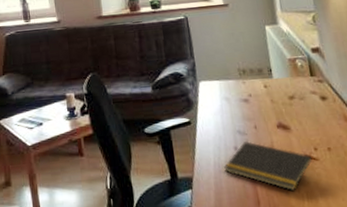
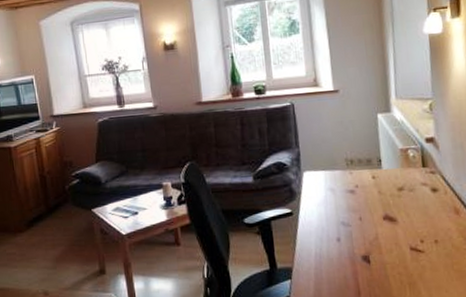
notepad: present [224,141,313,191] -> none [325,233,418,283]

